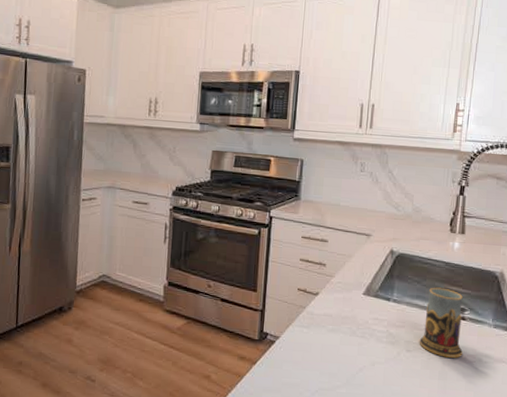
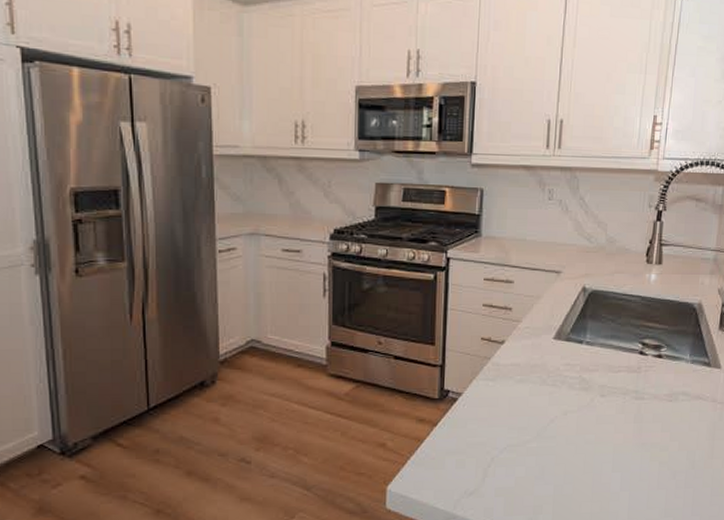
mug: present [419,287,463,358] -> none [613,325,659,399]

